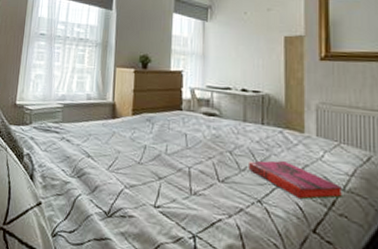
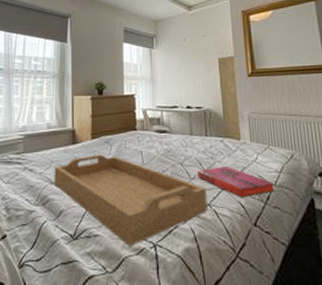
serving tray: none [91,132,258,233] -> present [54,154,208,246]

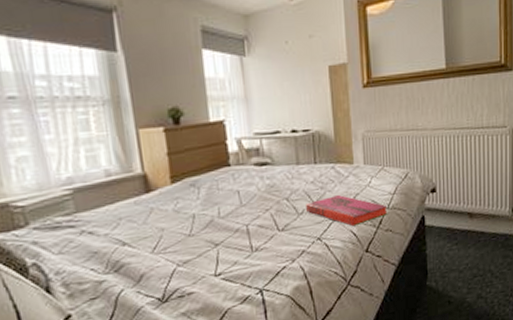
serving tray: present [54,154,208,246] -> none [124,200,318,297]

